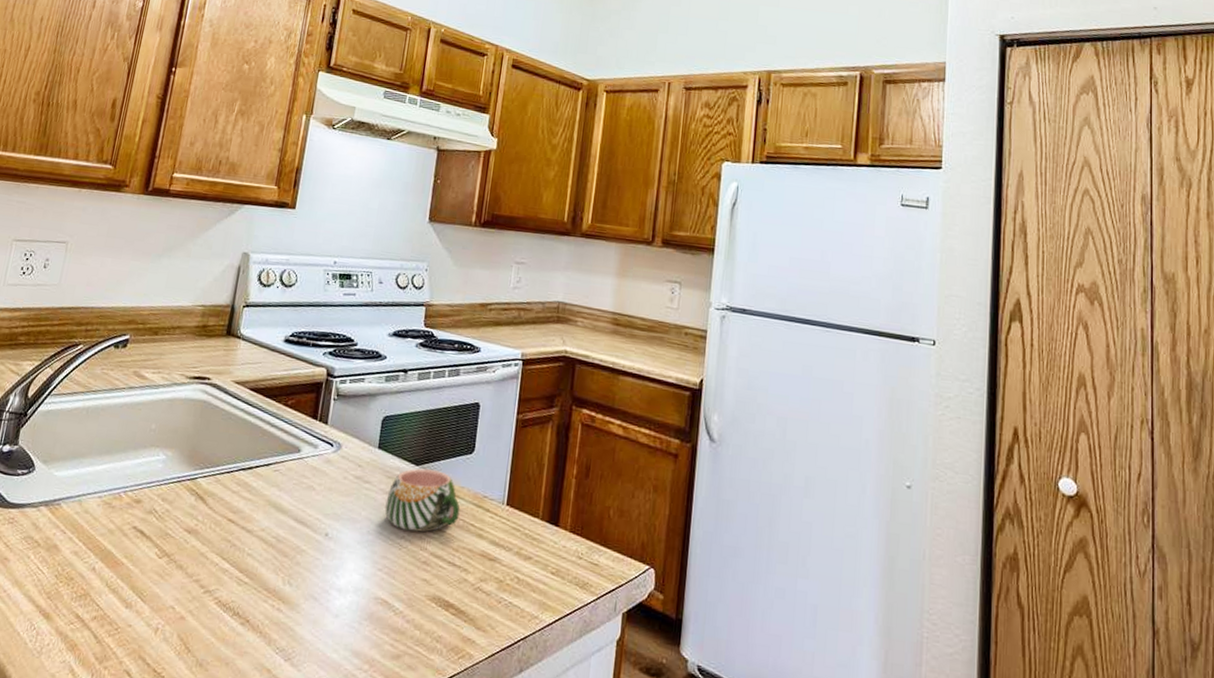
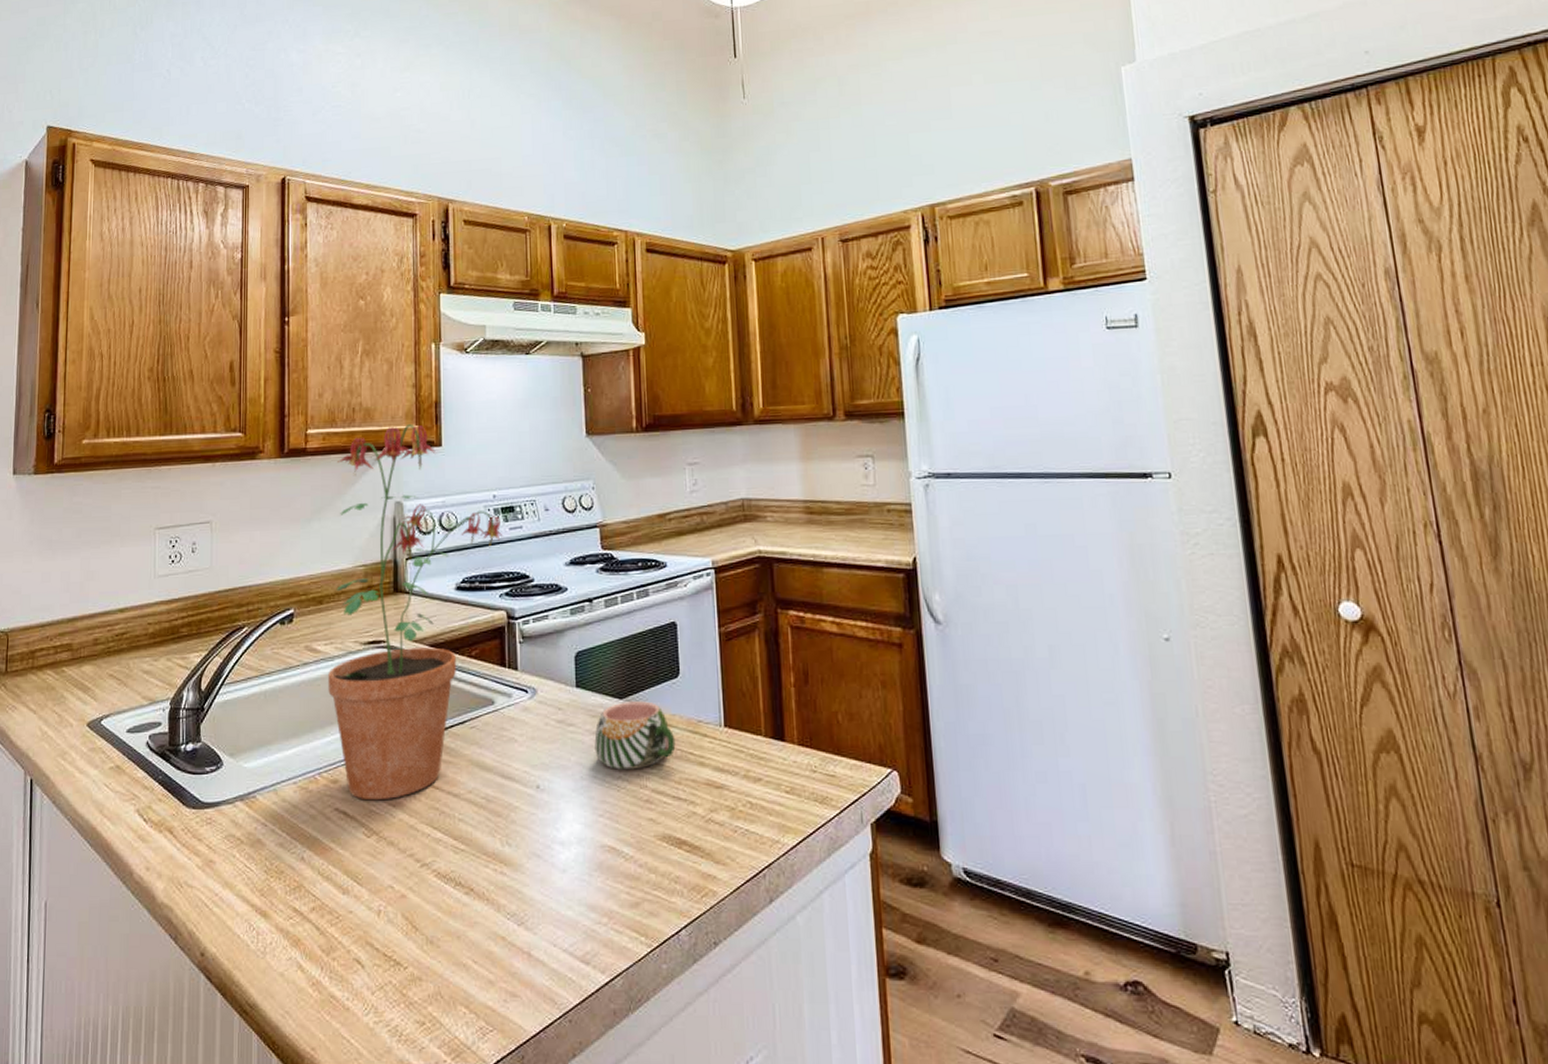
potted plant: none [147,183,337,526] -> present [328,423,503,801]

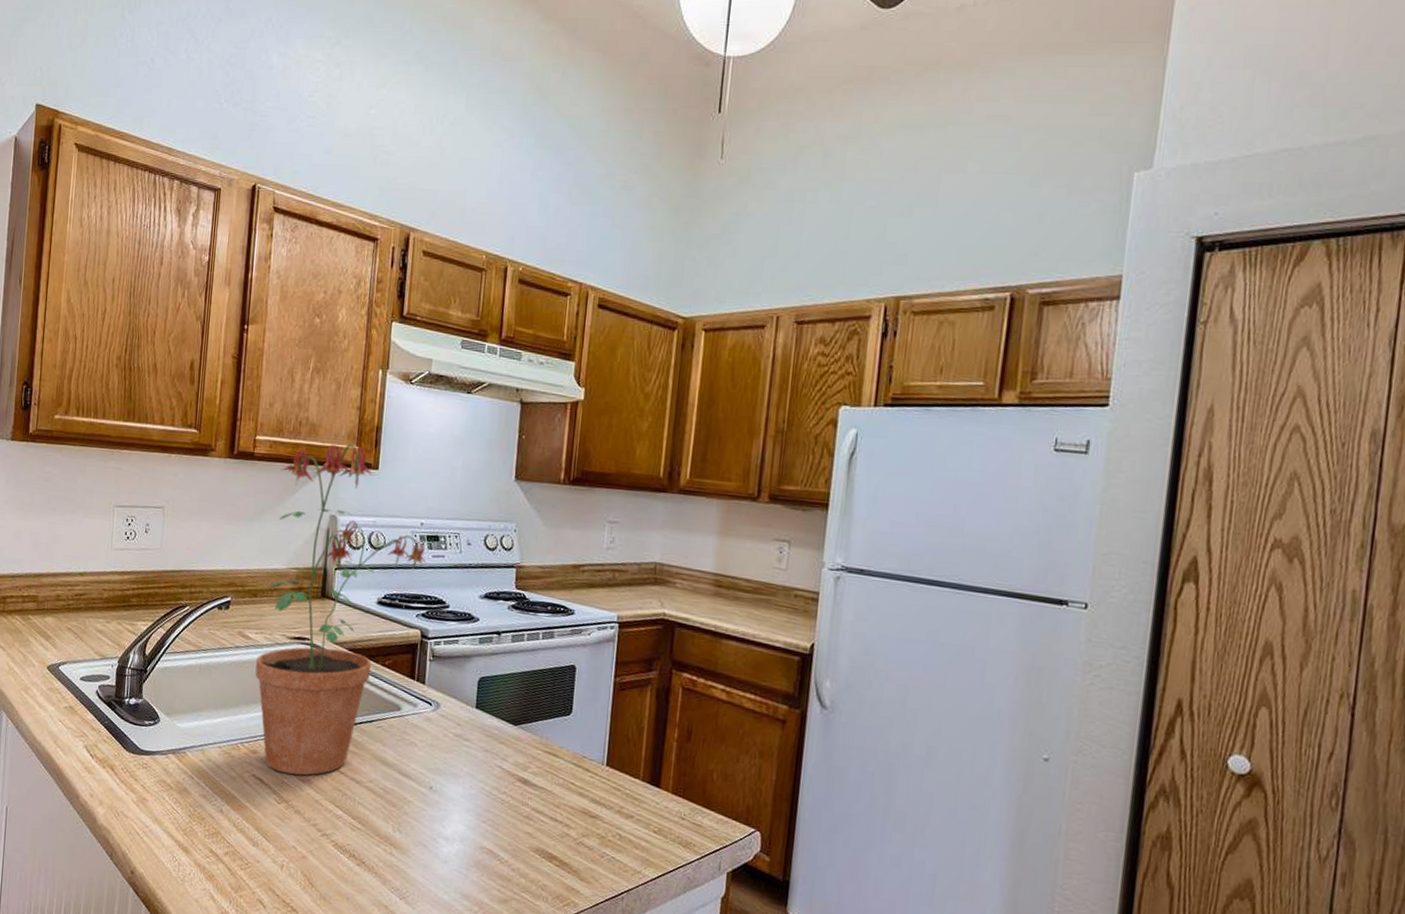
mug: present [594,701,676,770] -> none [485,728,560,789]

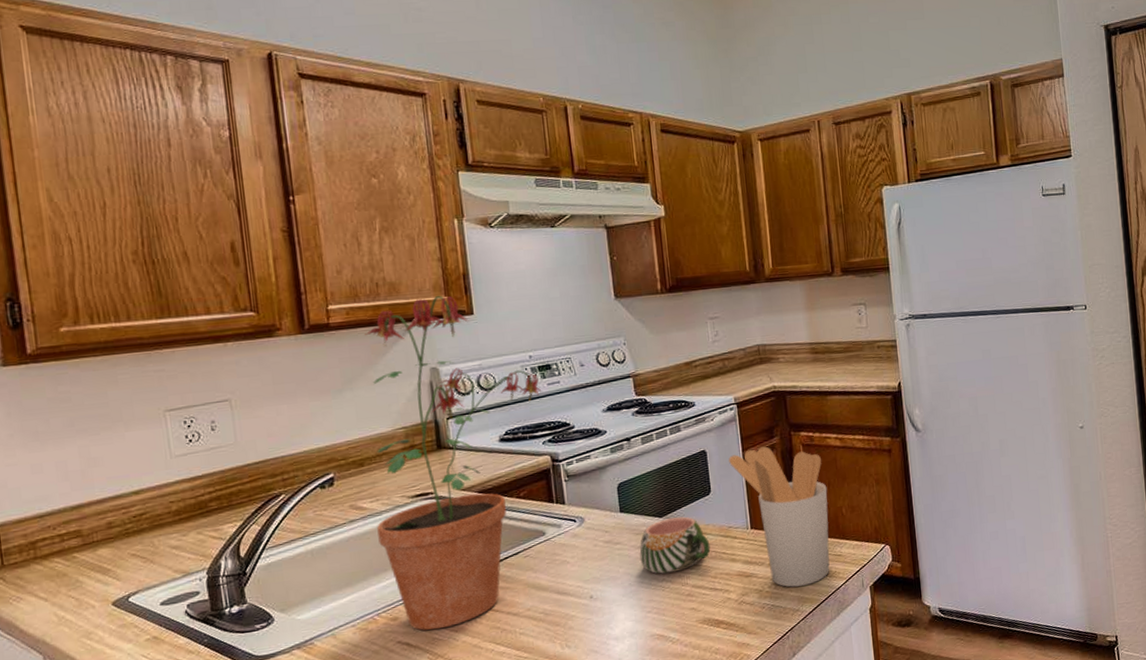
mug: none [485,728,560,789] -> present [639,516,711,574]
utensil holder: none [598,677,702,848] -> present [729,446,830,587]

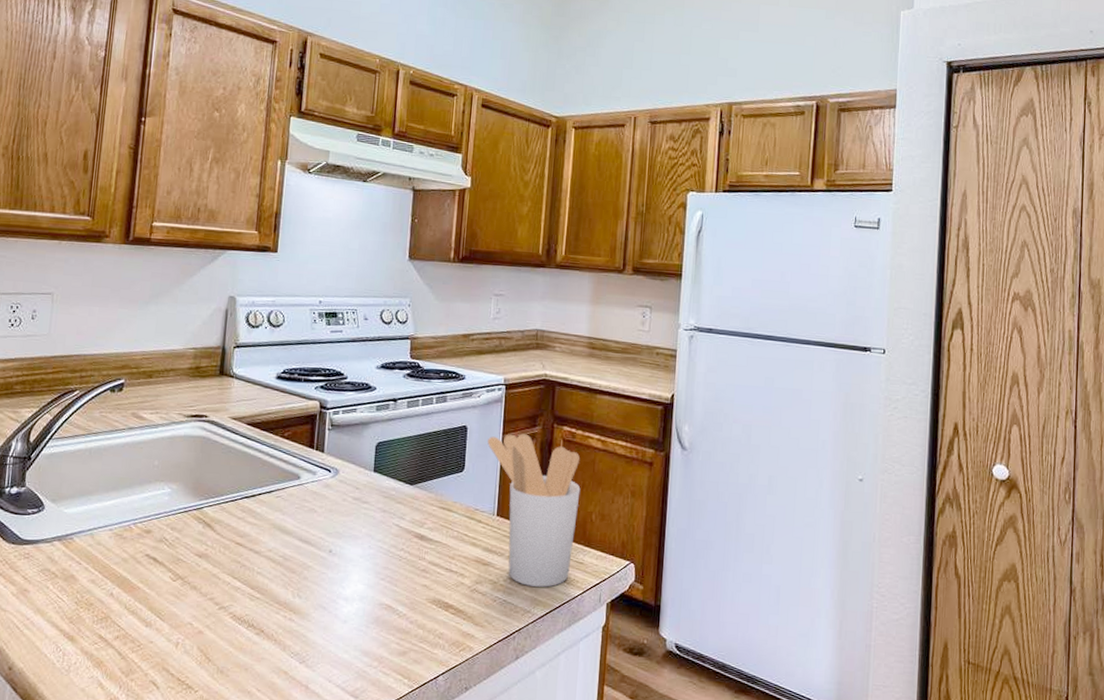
potted plant: present [363,295,542,631] -> none [150,228,325,551]
mug: present [639,516,711,574] -> none [384,487,454,544]

